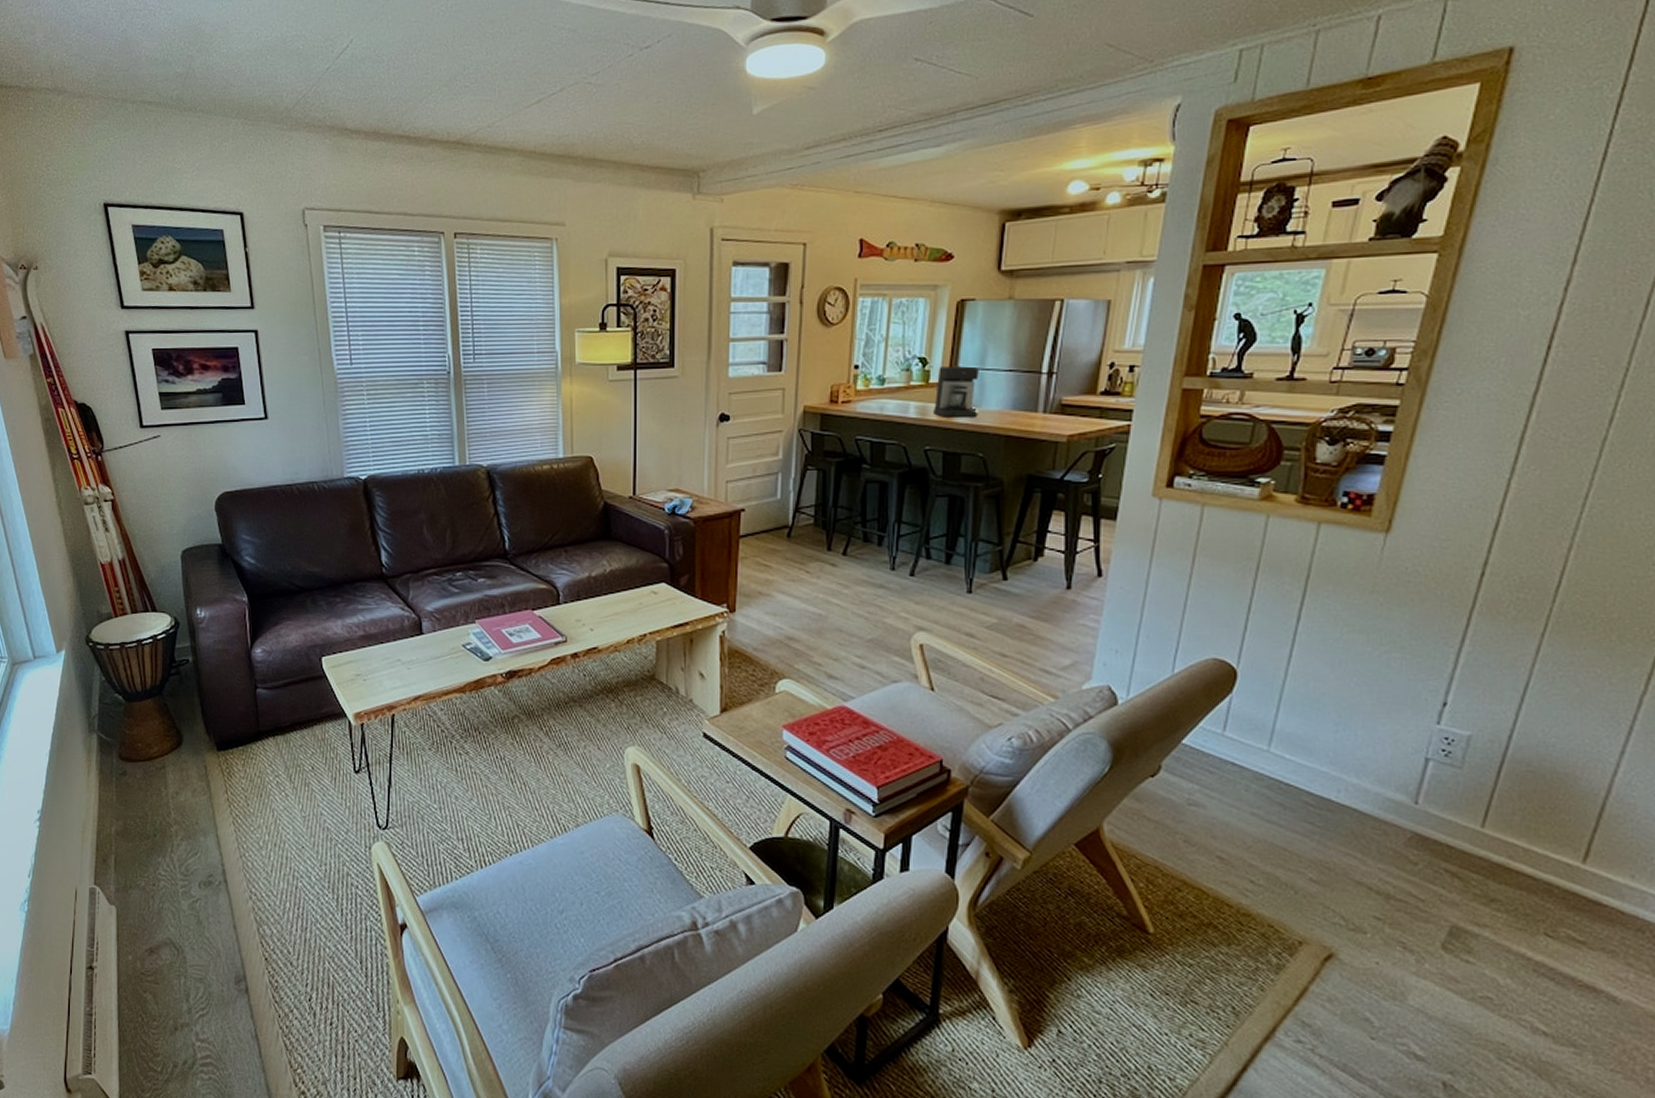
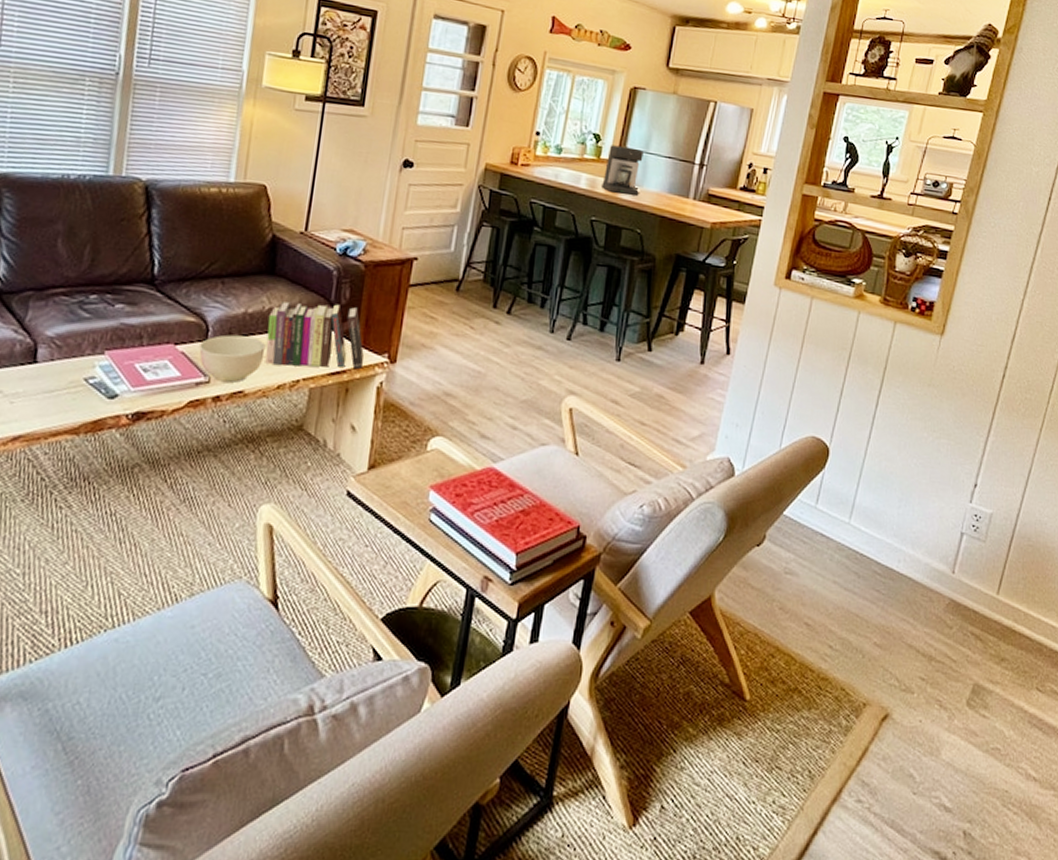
bowl: none [554,598,612,640] -> present [199,335,266,383]
books: none [610,561,703,622] -> present [265,301,364,370]

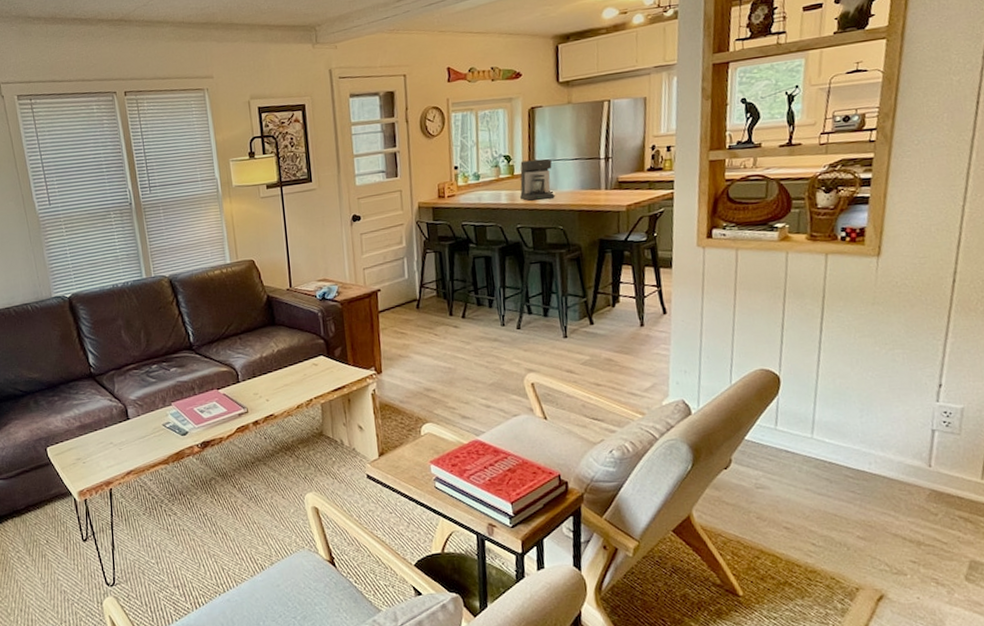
bowl: present [199,335,266,383] -> none [235,374,282,410]
books: present [265,301,364,370] -> none [278,337,357,391]

